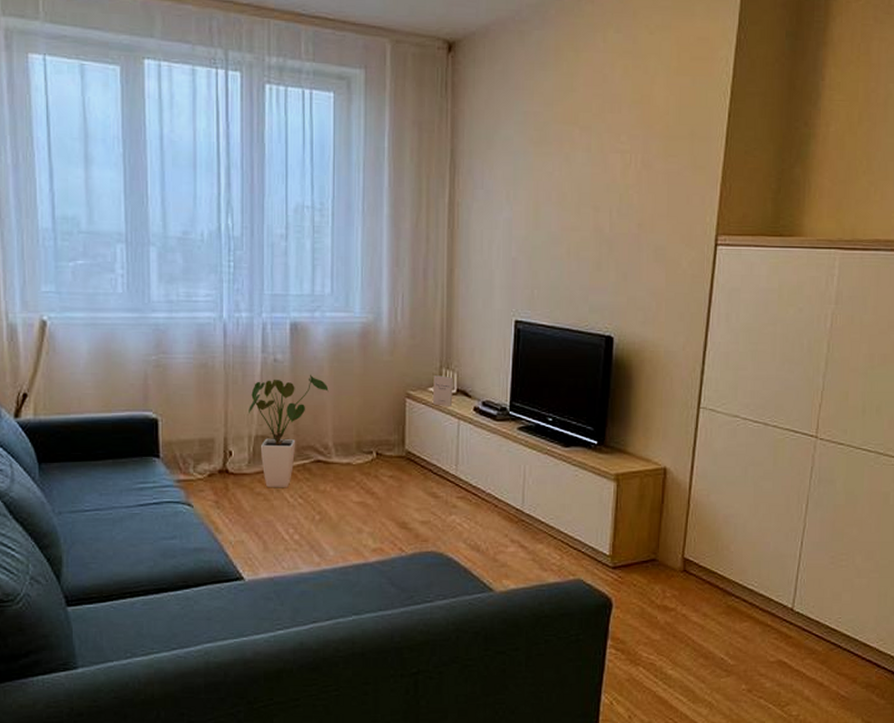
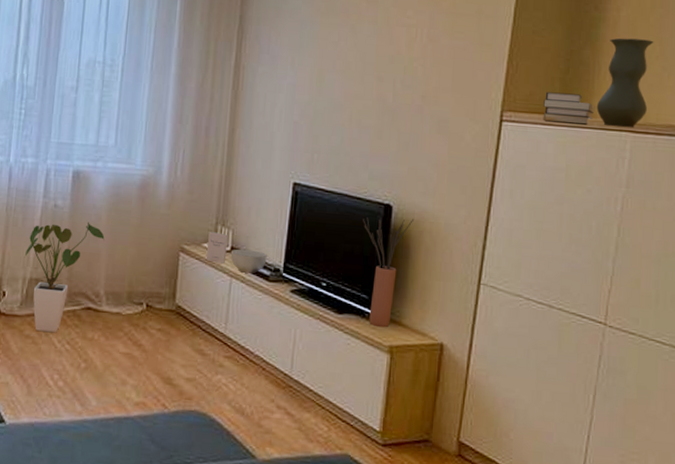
bowl: none [457,391,493,414] -> present [230,249,267,274]
vase: none [585,349,635,457] -> present [363,218,415,328]
books: none [756,213,806,245] -> present [543,92,595,126]
vase: none [807,154,861,245] -> present [596,38,654,128]

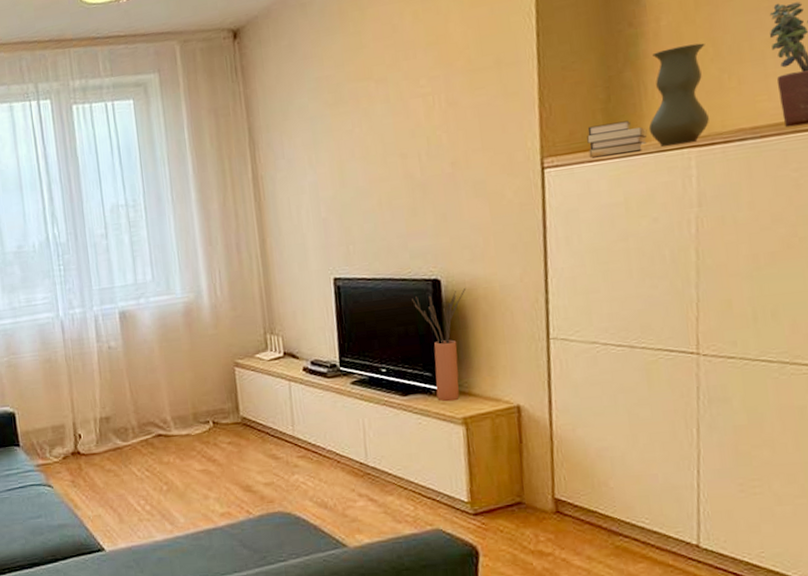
house plant: present [24,222,105,333] -> none [91,356,161,464]
book: present [205,232,228,265] -> none [259,341,281,371]
bowl: present [230,249,267,274] -> none [284,351,322,375]

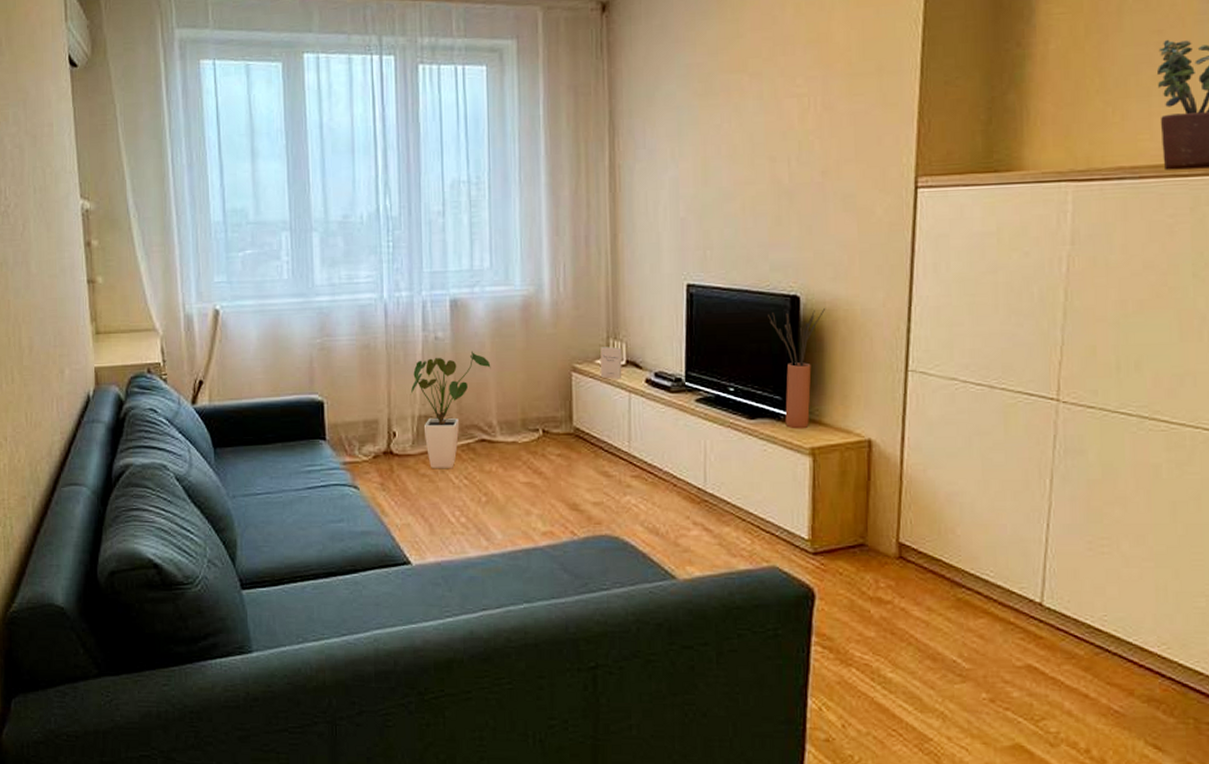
house plant: none [91,356,161,464] -> present [410,351,491,469]
book: none [259,341,281,371] -> present [600,347,622,380]
books: present [587,120,648,158] -> none [964,146,1026,182]
vase: present [648,43,709,148] -> none [1028,72,1092,178]

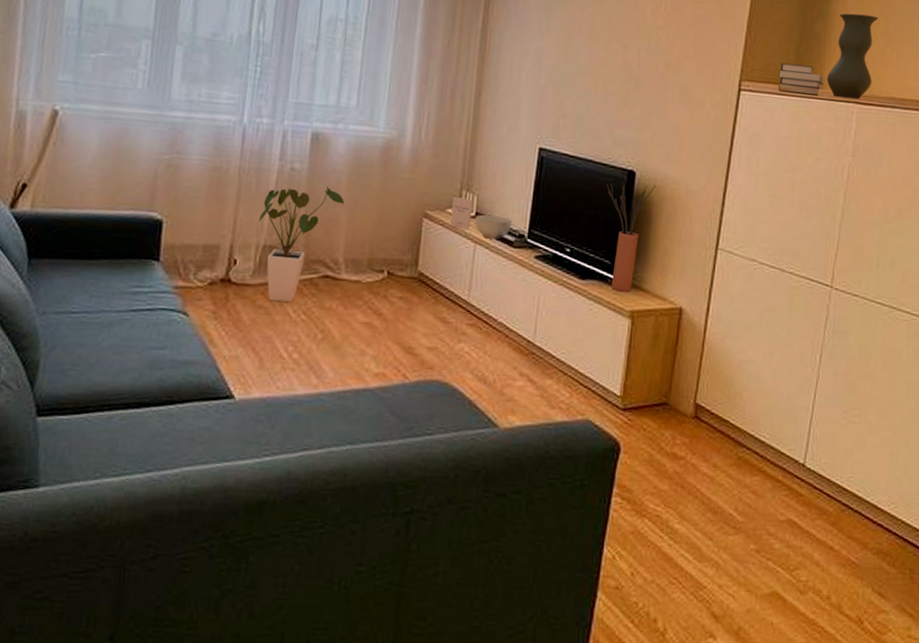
bowl: none [626,361,666,386] -> present [475,214,512,240]
books: none [964,146,1026,182] -> present [778,63,825,97]
vase: none [1028,72,1092,178] -> present [826,13,879,100]

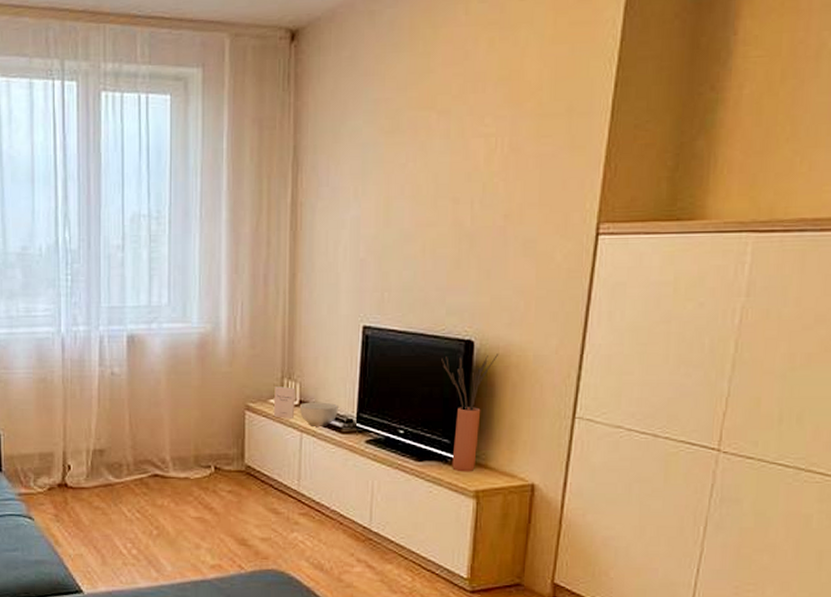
house plant: present [257,186,345,303] -> none [85,387,166,503]
books: present [778,63,825,97] -> none [647,194,710,231]
vase: present [826,13,879,100] -> none [711,119,784,228]

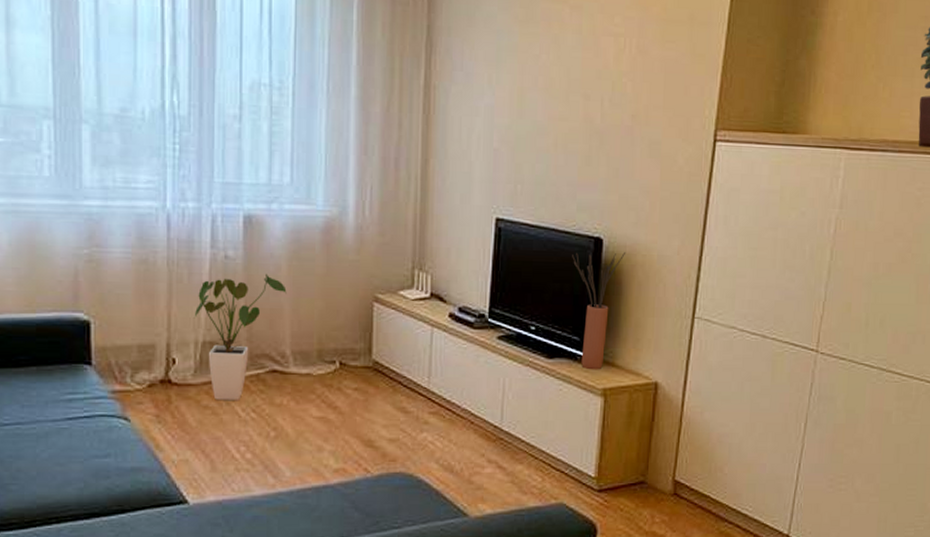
house plant: none [85,387,166,503] -> present [194,273,287,401]
book: present [273,386,295,420] -> none [403,277,427,313]
bowl: present [299,402,338,426] -> none [430,295,470,321]

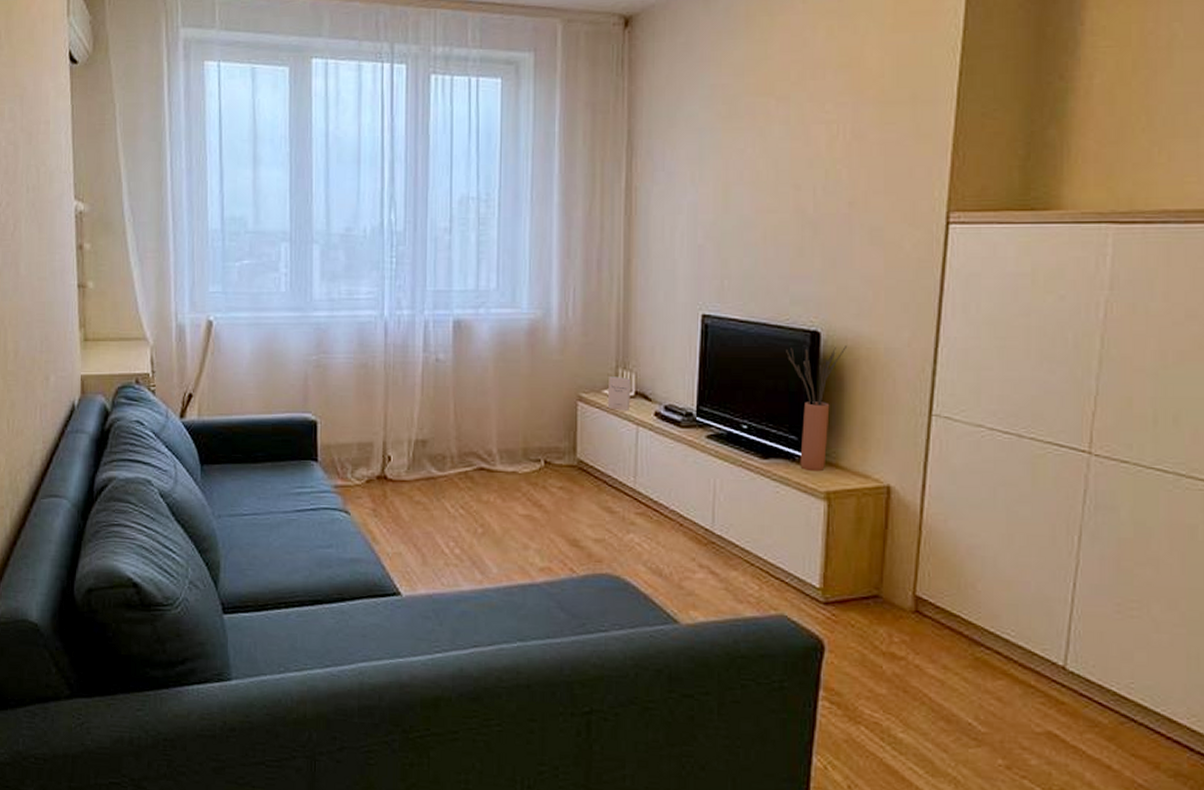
house plant: present [194,273,287,401] -> none [407,375,493,498]
book: none [403,277,427,313] -> present [607,376,631,412]

